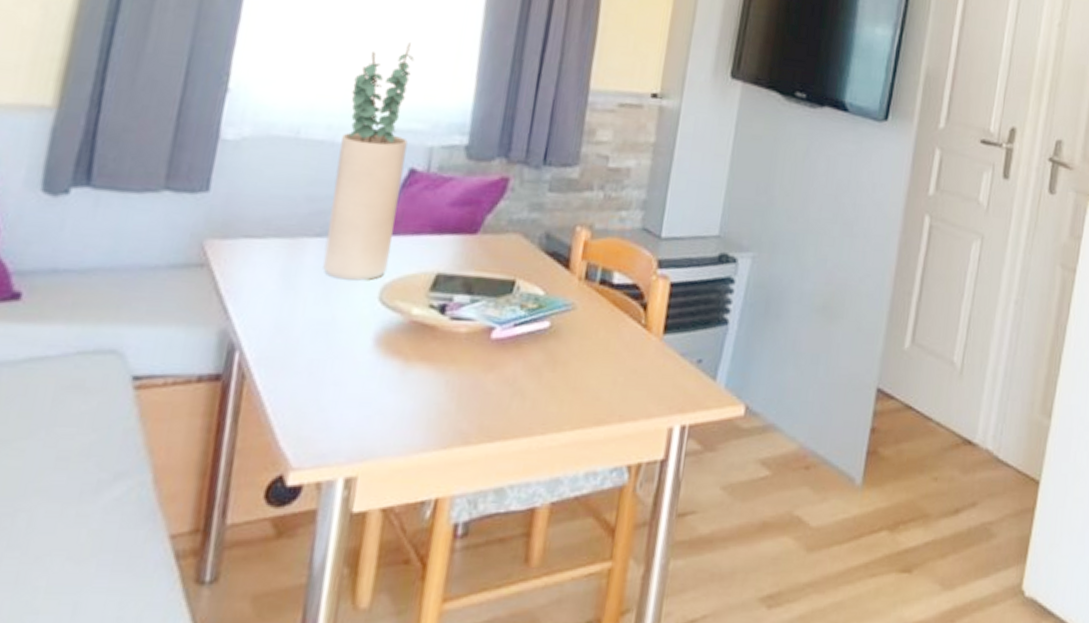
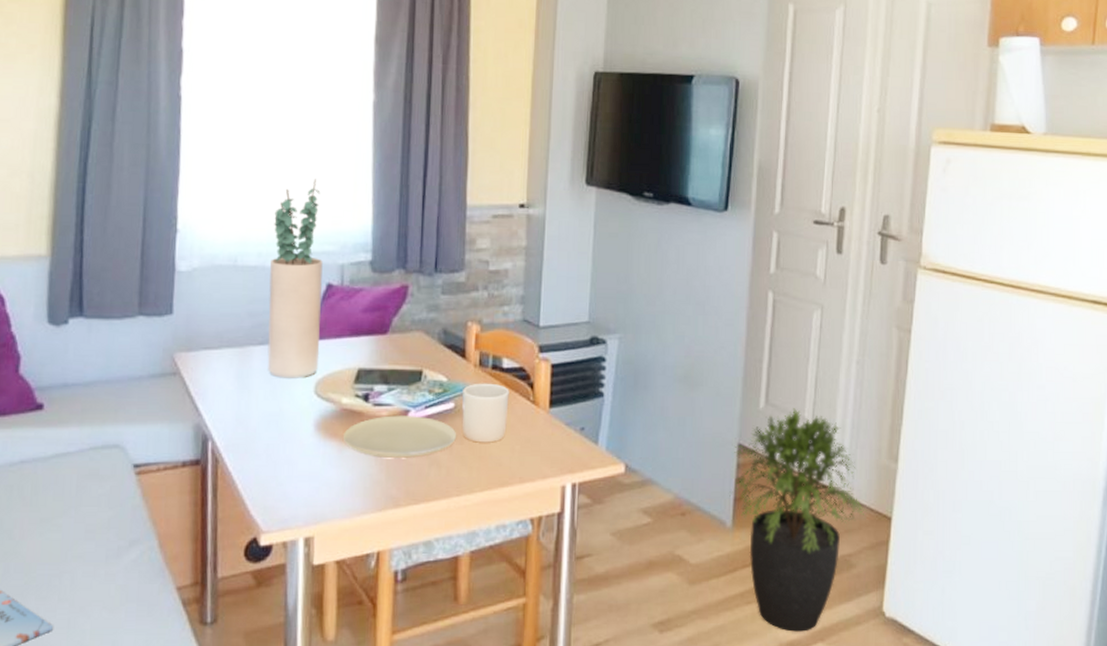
plate: none [407,332,550,386] -> present [342,415,457,459]
mug: none [555,299,618,372] -> present [461,383,509,443]
potted plant: none [862,350,1013,611] -> present [729,408,867,632]

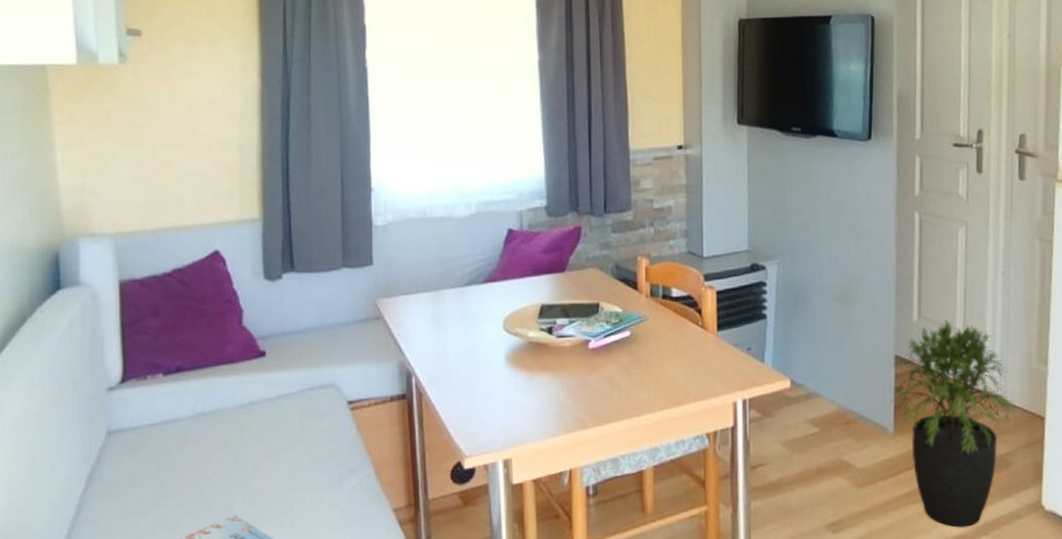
vase: present [267,179,323,378] -> none [456,135,506,317]
plate: present [342,415,457,459] -> none [531,345,635,385]
mug: present [461,383,509,443] -> none [637,311,680,367]

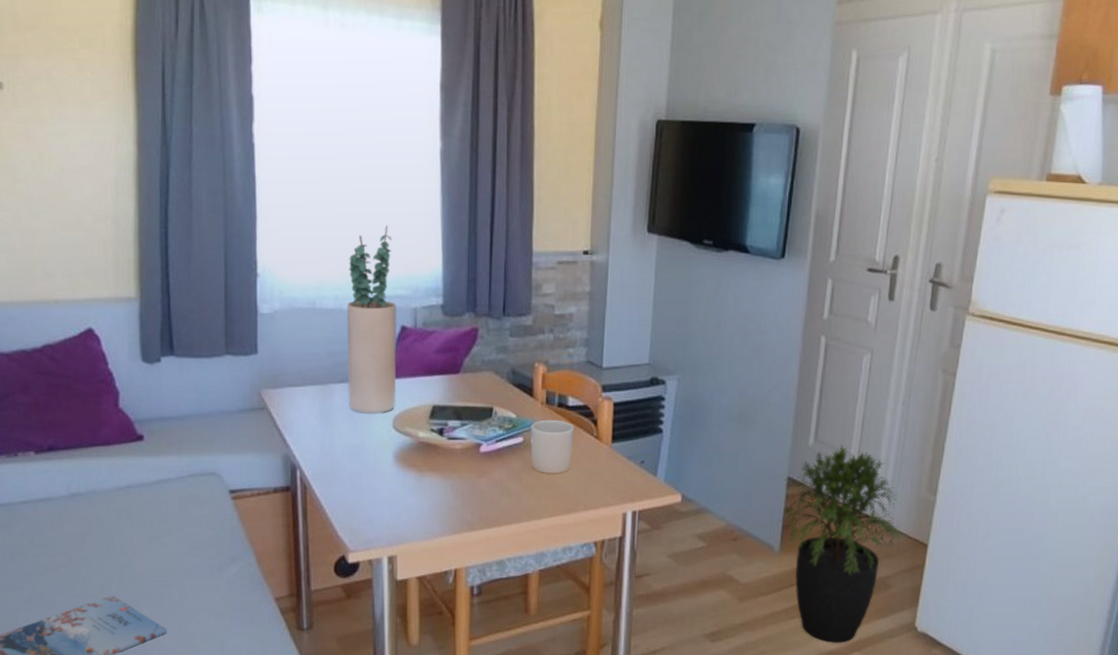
vase: none [456,135,506,317] -> present [347,225,397,414]
mug: none [637,311,680,367] -> present [530,419,574,474]

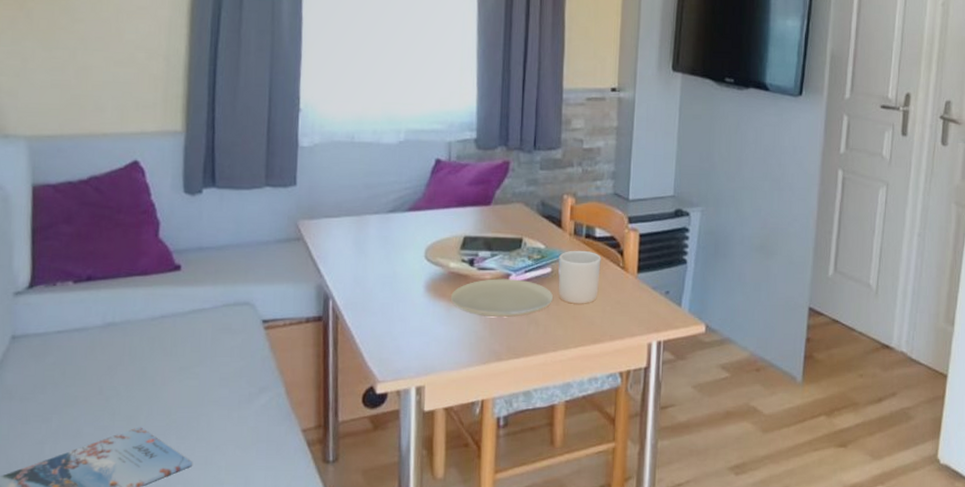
vase: present [347,225,397,414] -> none [382,63,432,245]
plate: none [420,448,526,488] -> present [450,279,554,318]
potted plant: present [778,445,905,643] -> none [800,276,925,476]

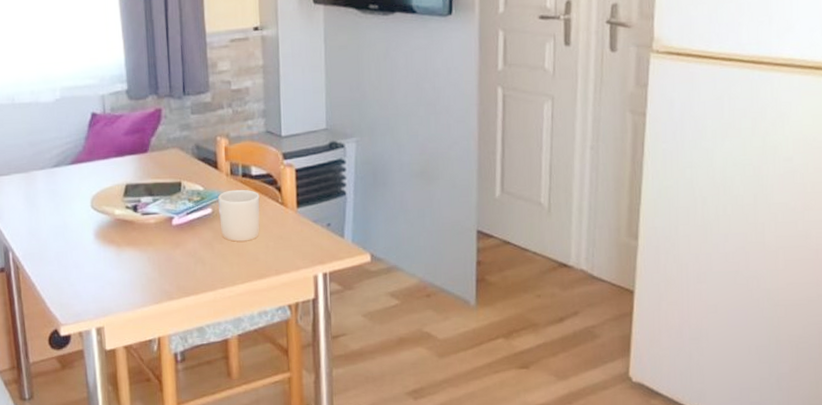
plate: present [450,279,554,318] -> none [118,221,217,259]

